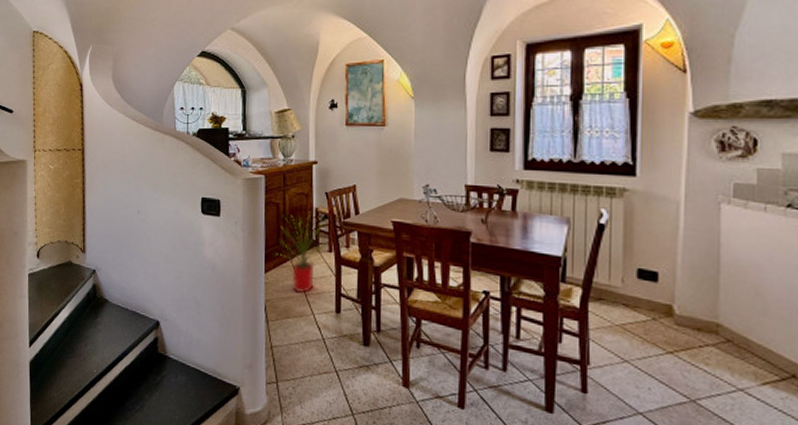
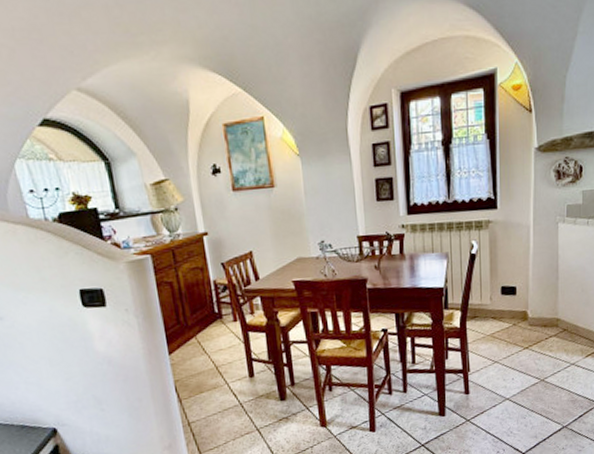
house plant: present [276,212,328,294] -> none [178,285,232,368]

